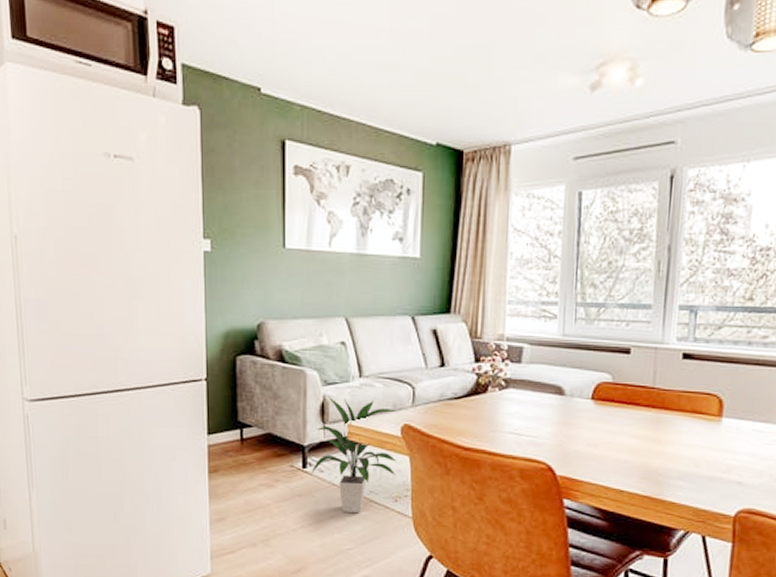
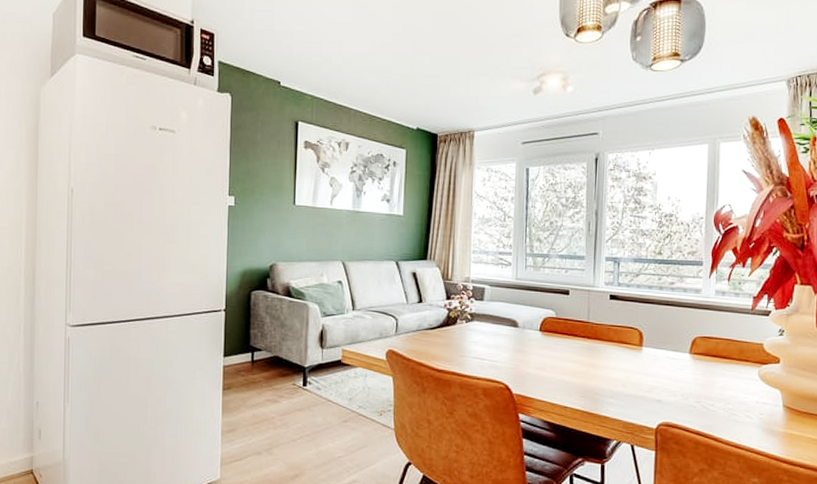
indoor plant: present [311,395,397,513] -> none [310,325,383,425]

